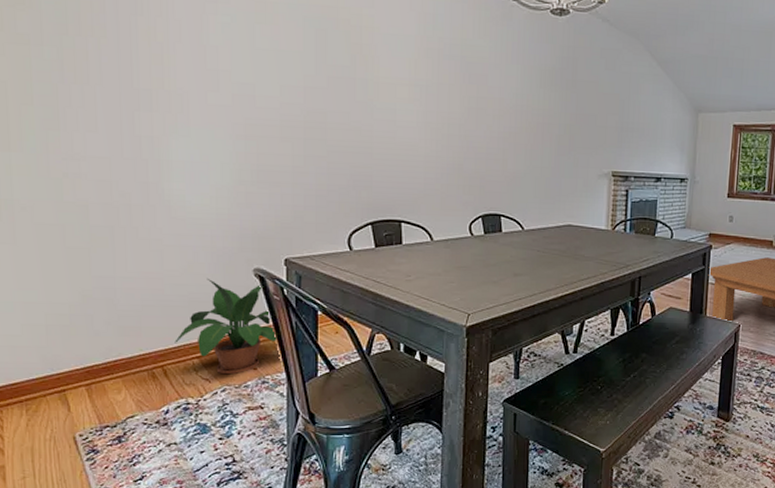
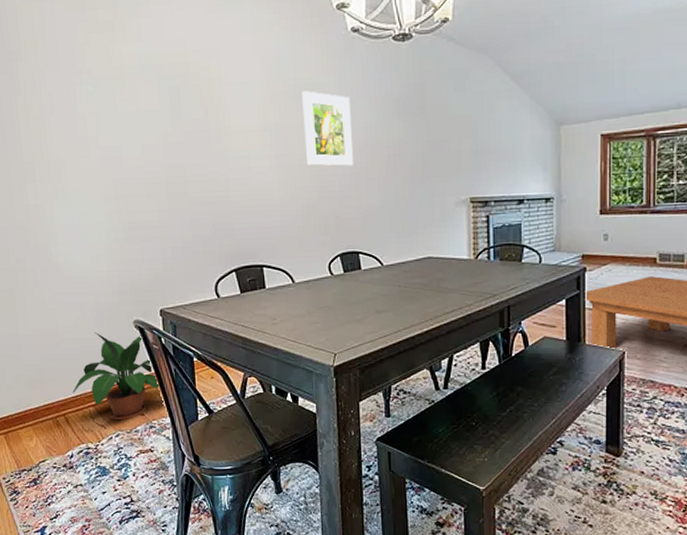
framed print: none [455,51,504,130] -> present [302,91,354,166]

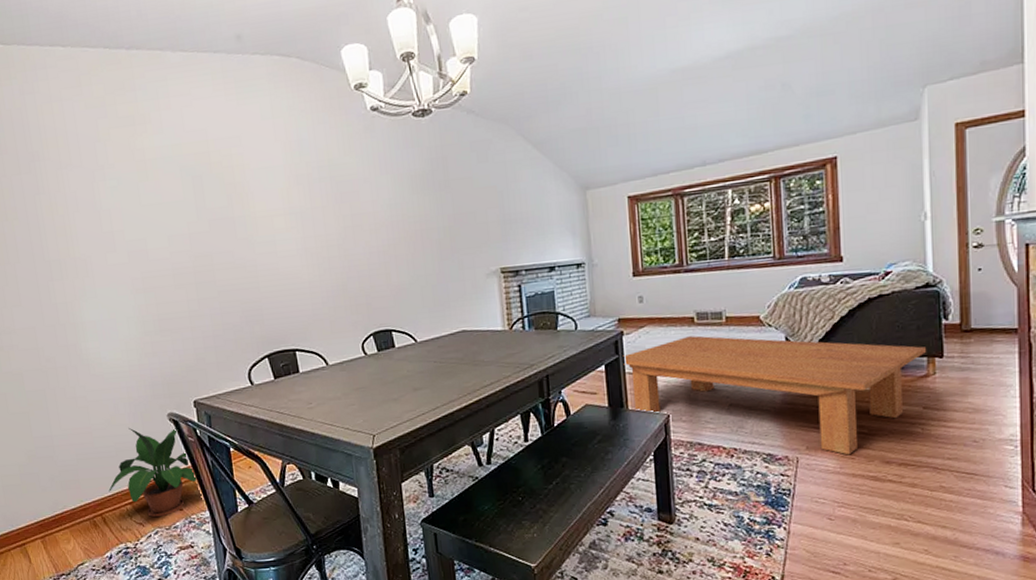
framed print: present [302,91,354,166] -> none [325,171,382,246]

